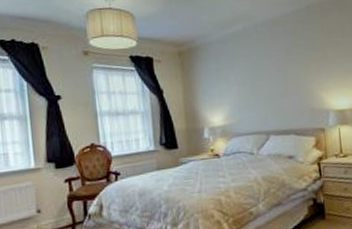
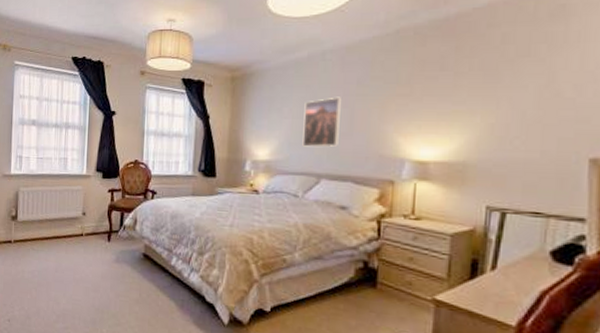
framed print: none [246,63,279,110] -> present [302,96,341,147]

